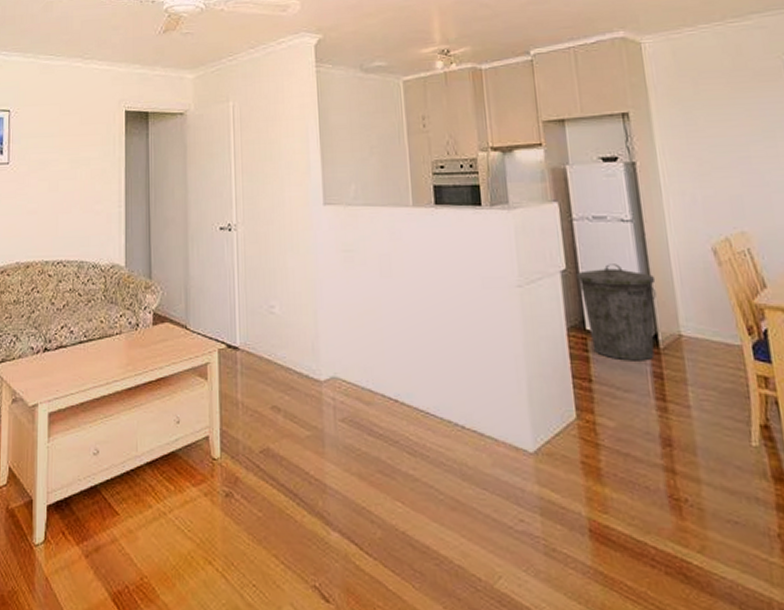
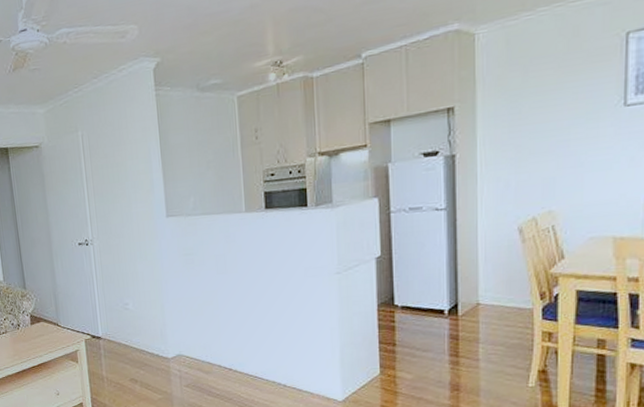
trash can: present [576,264,656,361] -> none [390,248,462,327]

